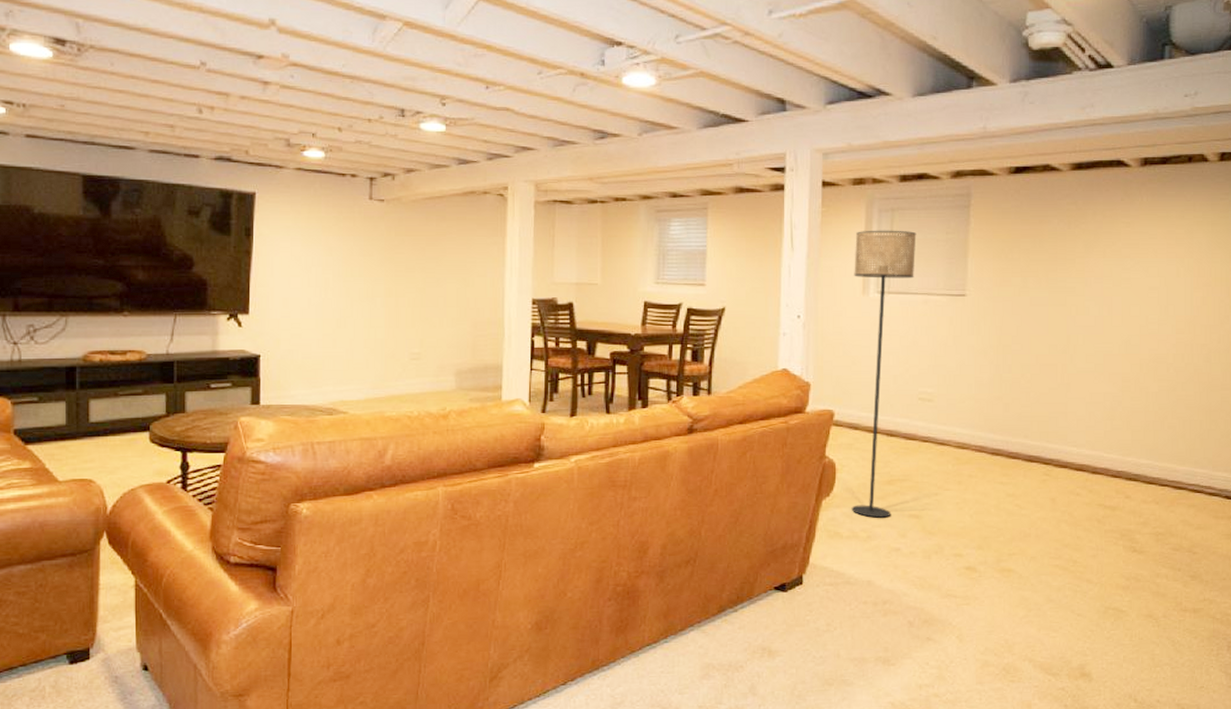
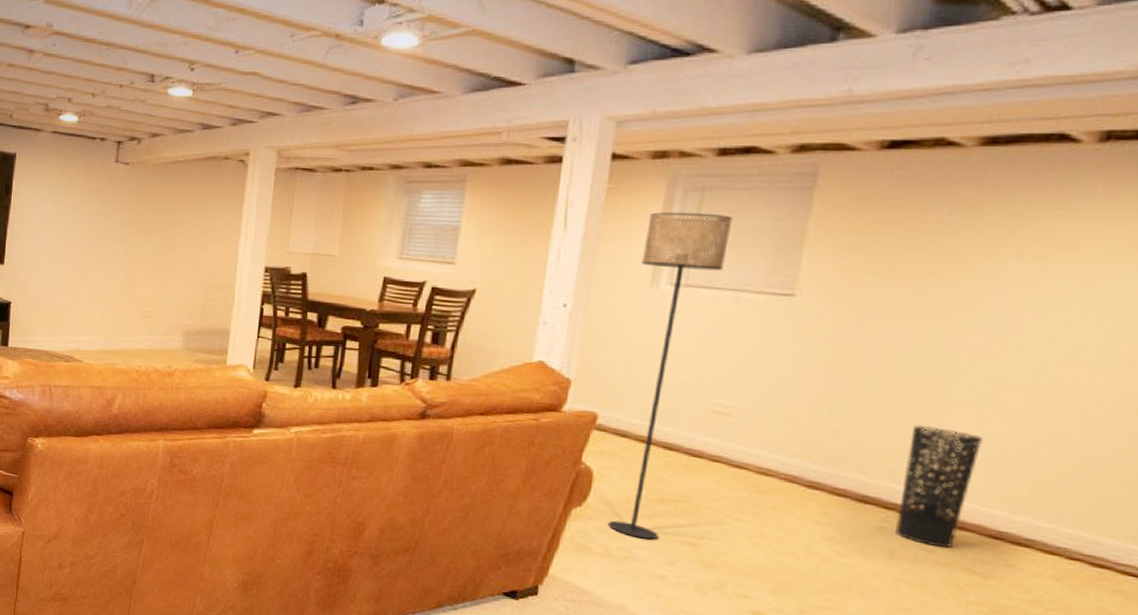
umbrella stand: none [1053,393,1099,491] -> present [895,424,983,549]

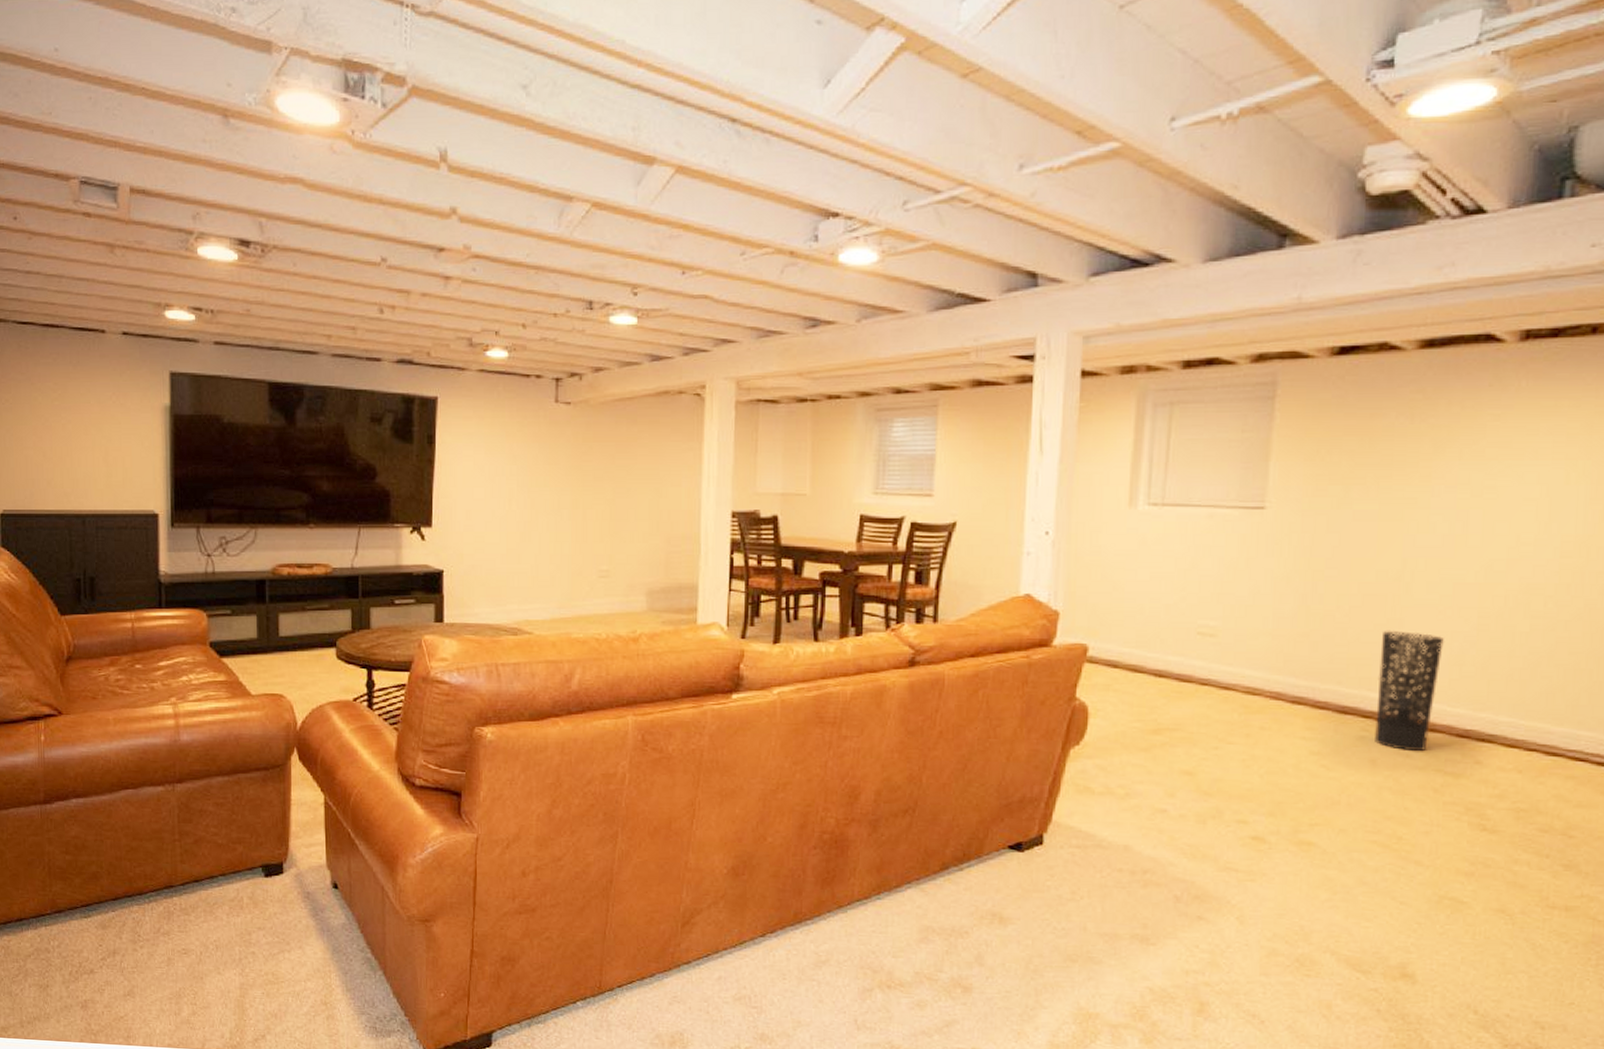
floor lamp: present [607,212,733,540] -> none [1106,428,1202,773]

